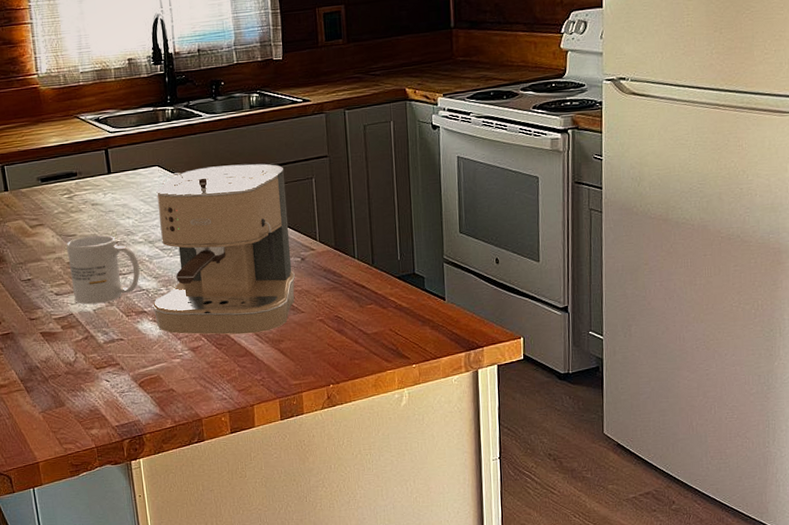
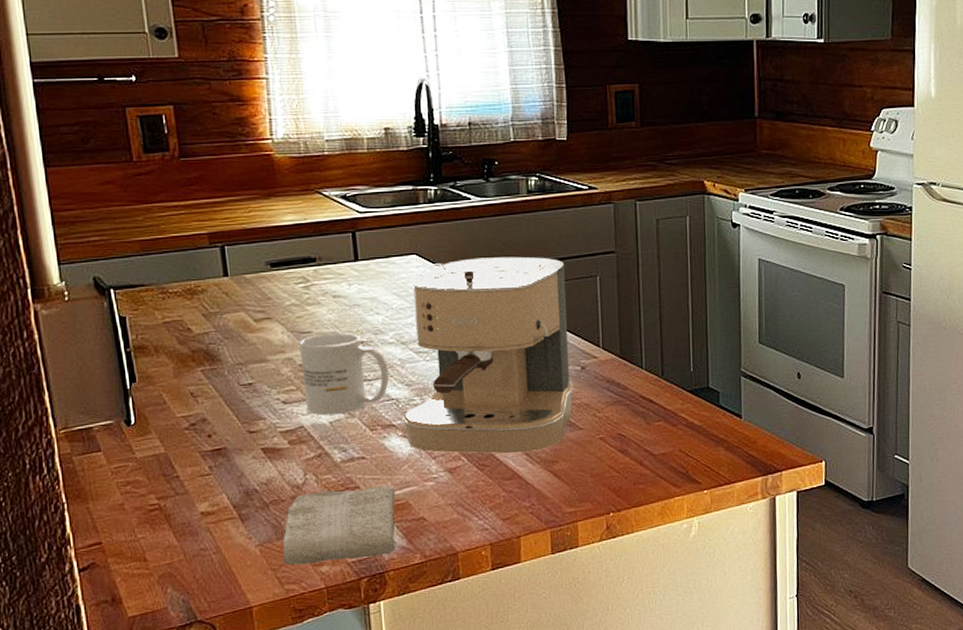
washcloth: none [60,363,151,429] -> present [283,486,396,565]

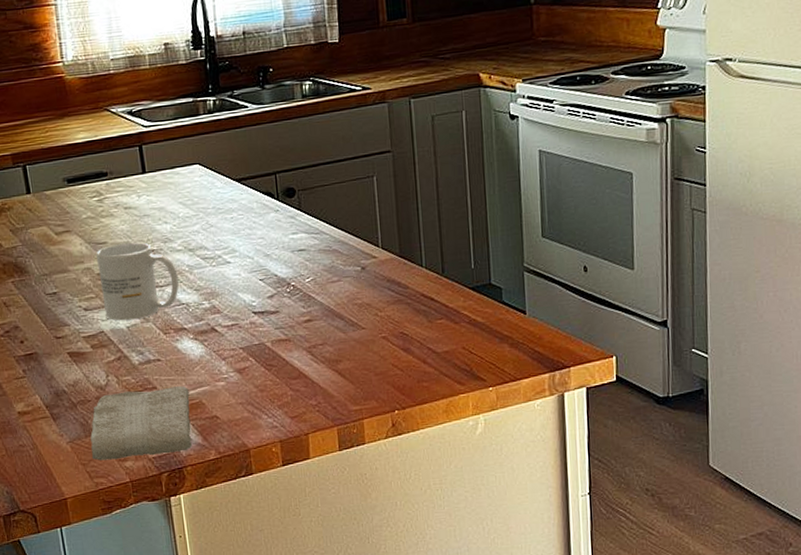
coffee maker: present [402,256,573,454] -> none [192,160,354,354]

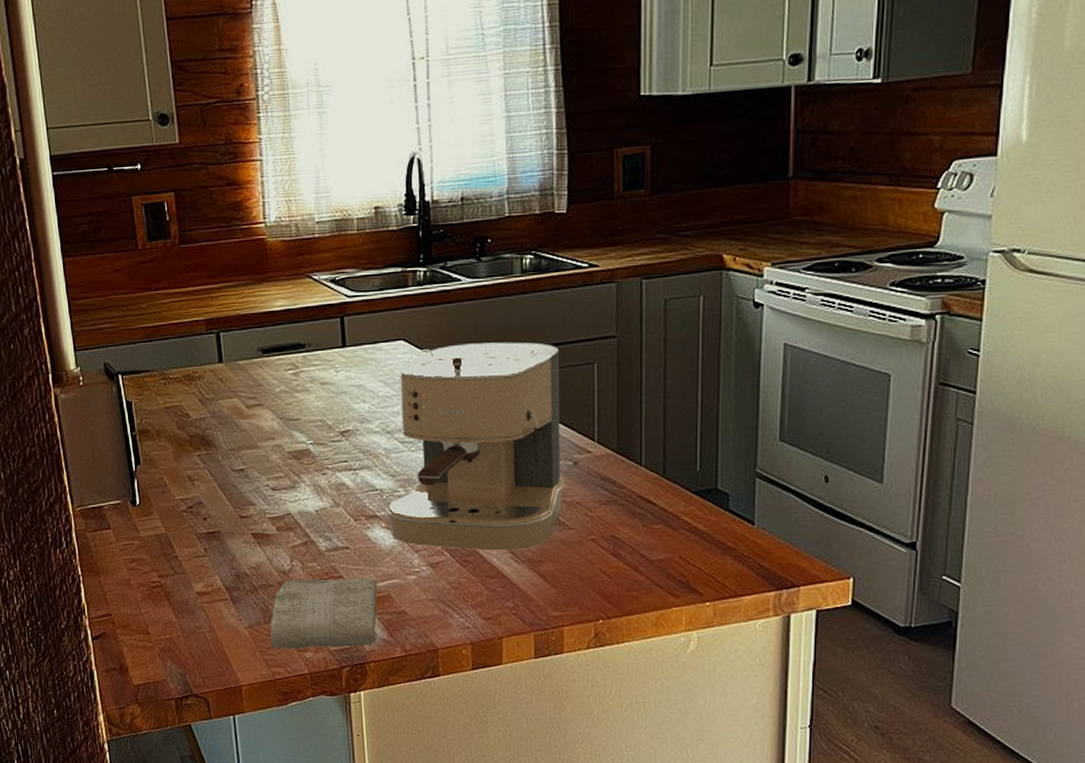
mug: present [96,242,179,321] -> none [288,420,374,504]
coffee maker: none [192,160,354,354] -> present [386,342,564,551]

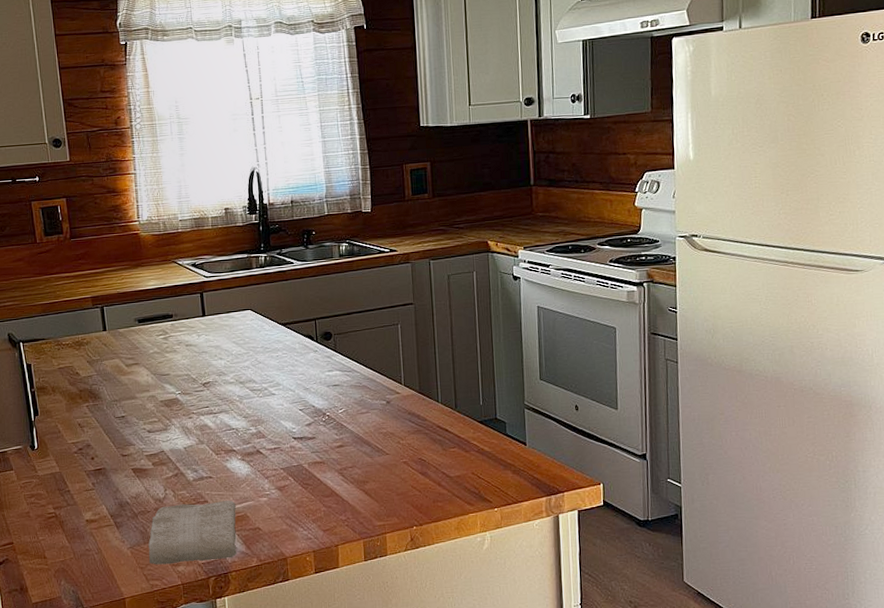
coffee maker: present [386,342,564,551] -> none [241,309,380,475]

